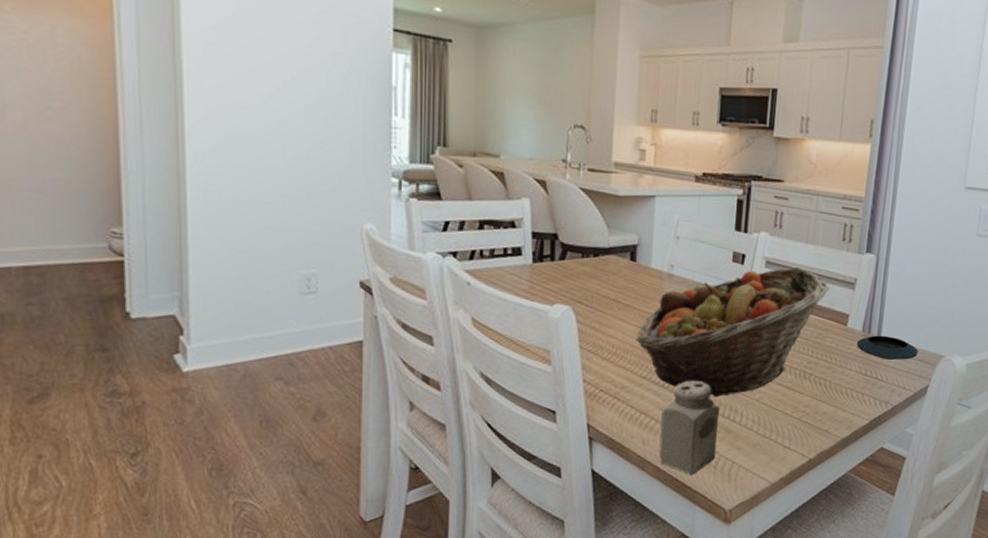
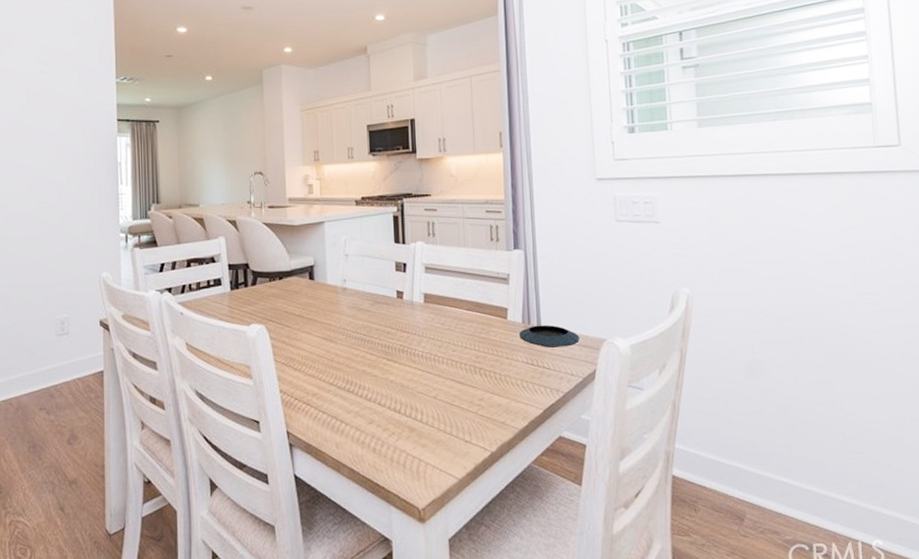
fruit basket: present [636,267,830,397] -> none [321,270,486,398]
salt shaker: present [659,380,720,475] -> none [350,382,403,475]

